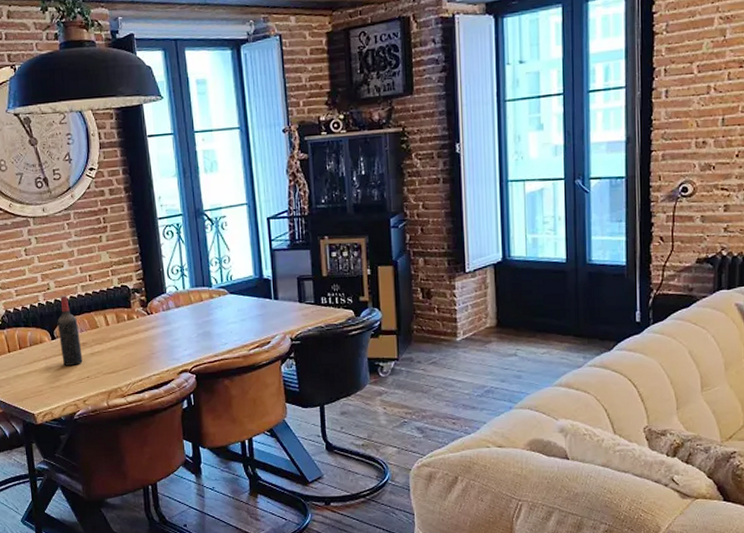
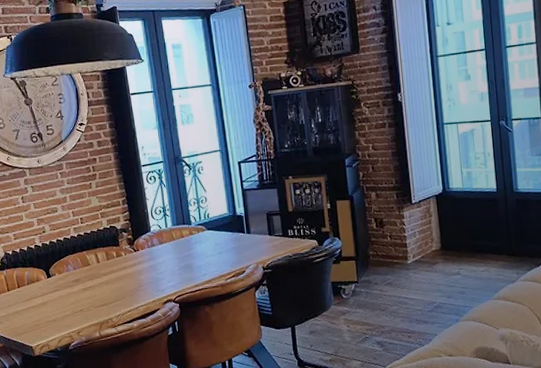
wine bottle: present [57,294,83,366] -> none [52,236,76,301]

